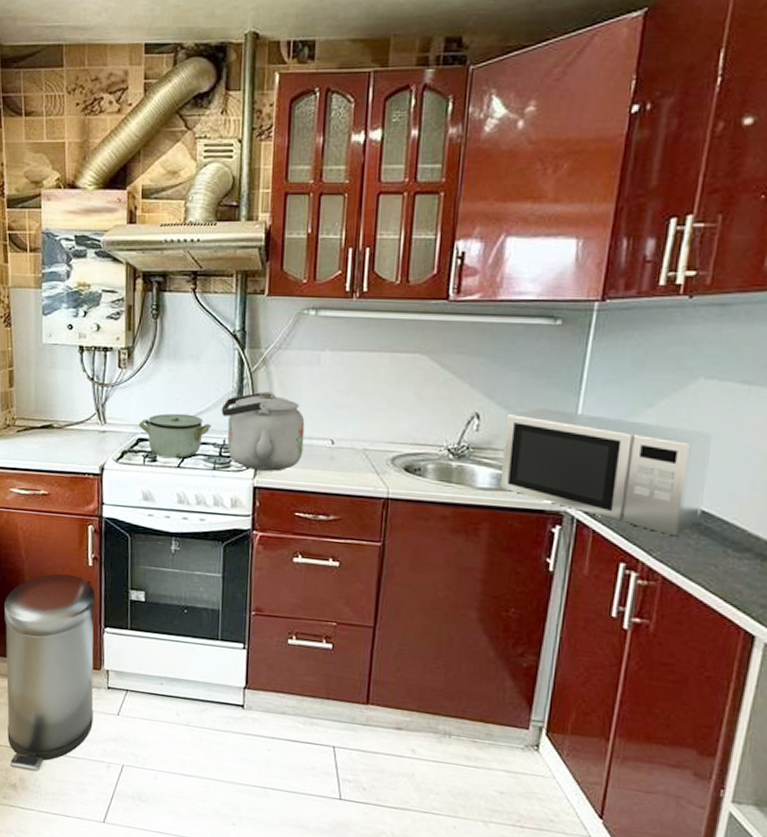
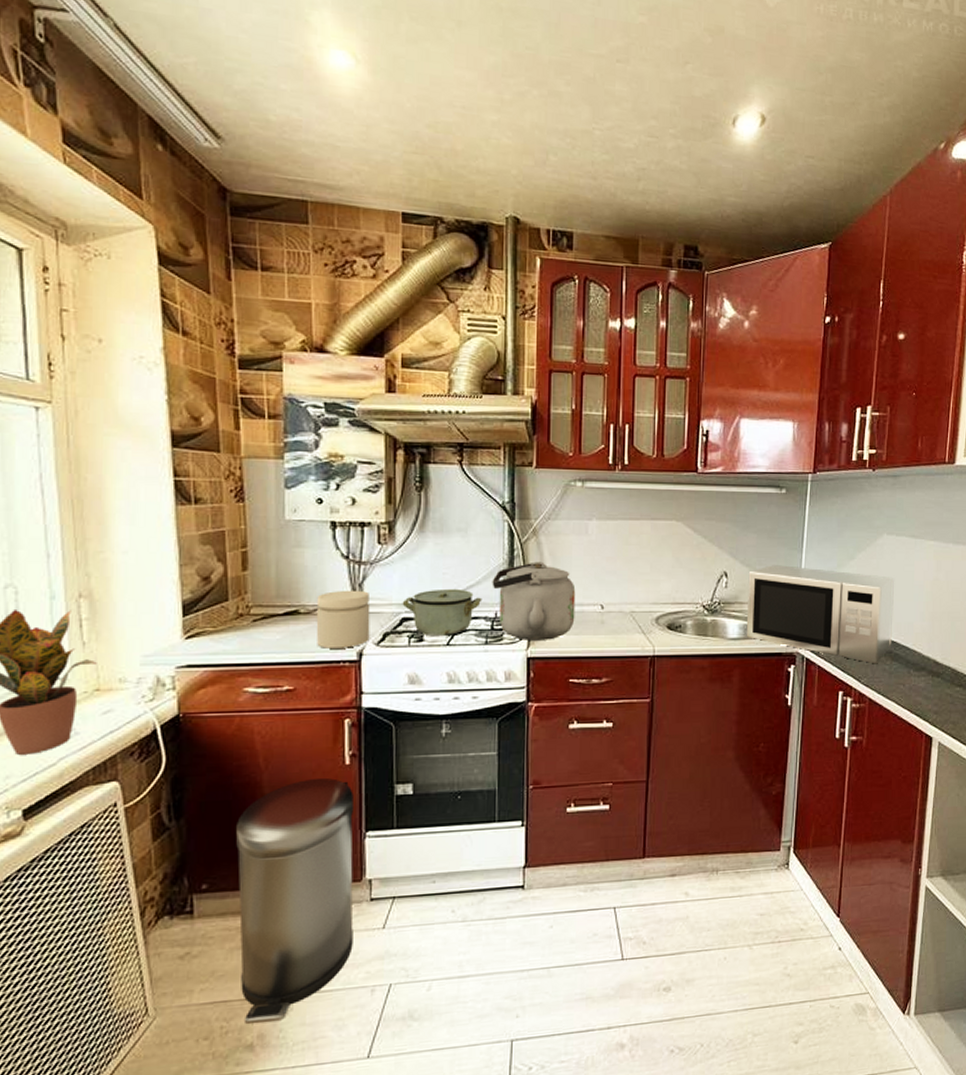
jar: none [66,409,111,462] -> present [316,590,371,649]

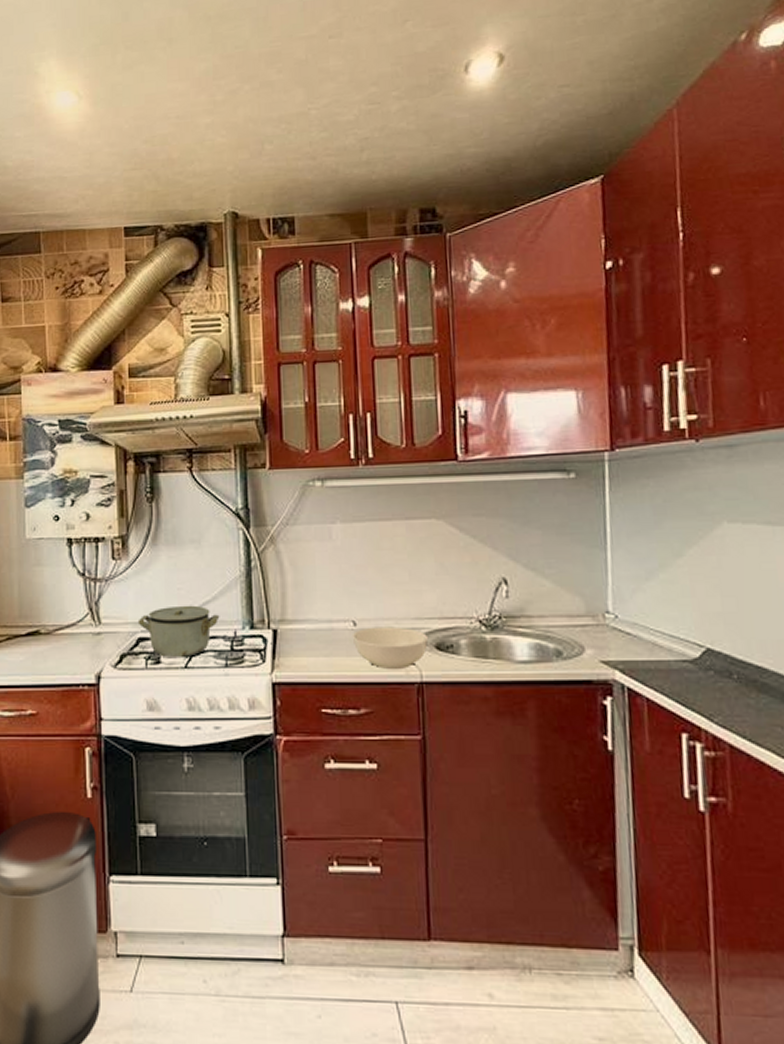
jar: present [316,590,371,649] -> none [56,608,107,671]
kettle: present [492,561,576,640] -> none [229,573,324,663]
bowl: none [599,610,663,646] -> present [352,626,429,670]
microwave: present [746,565,895,664] -> none [535,567,755,697]

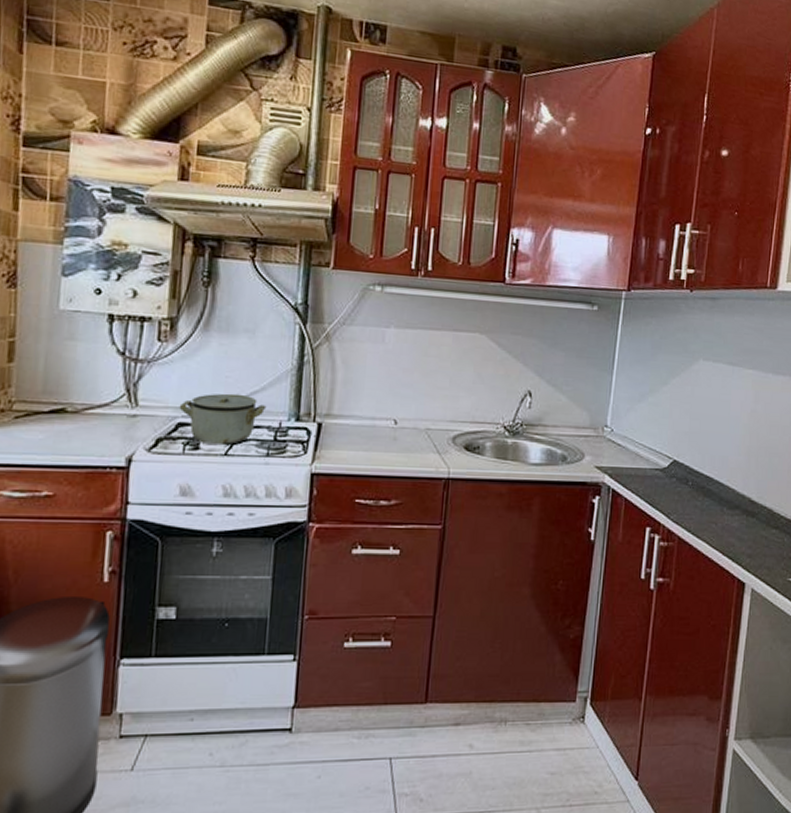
bowl: present [352,626,429,670] -> none [391,426,460,467]

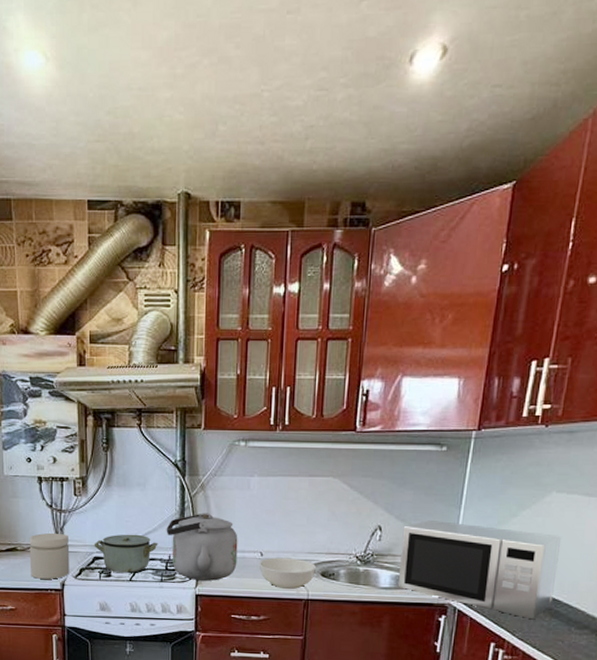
jar: none [83,389,145,453] -> present [29,532,70,579]
kettle: none [278,369,368,455] -> present [166,513,238,581]
bowl: none [391,426,460,467] -> present [259,557,317,590]
microwave: none [549,386,710,500] -> present [397,520,562,620]

